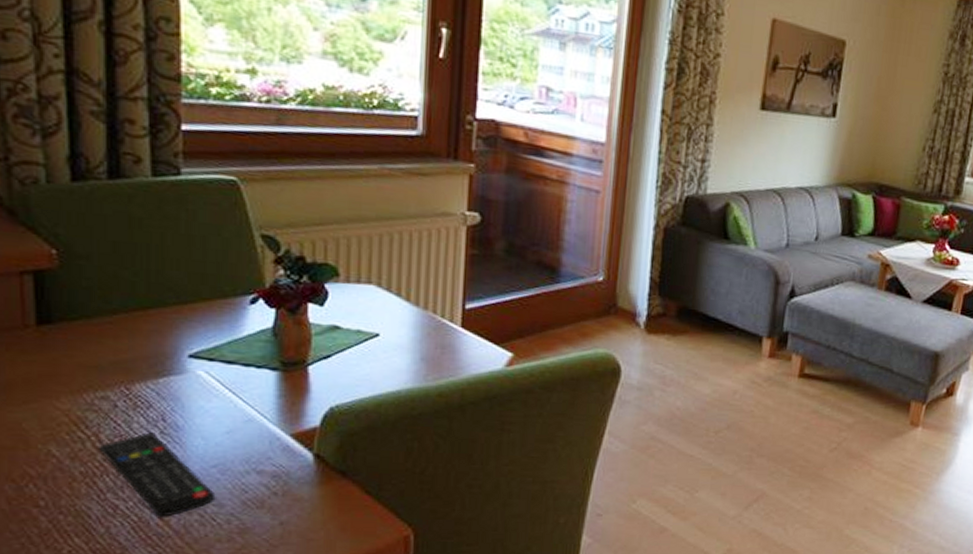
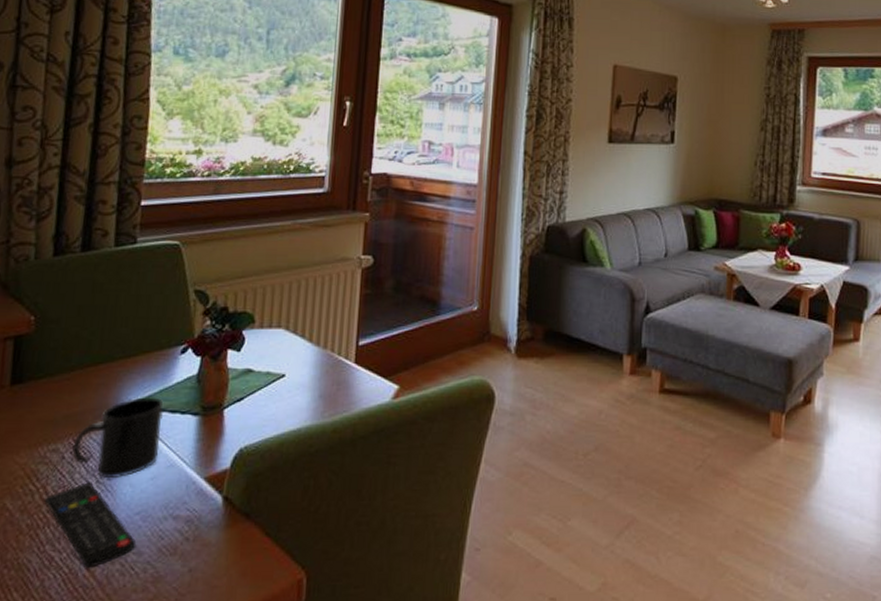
mug: none [126,347,236,430] -> present [72,397,164,477]

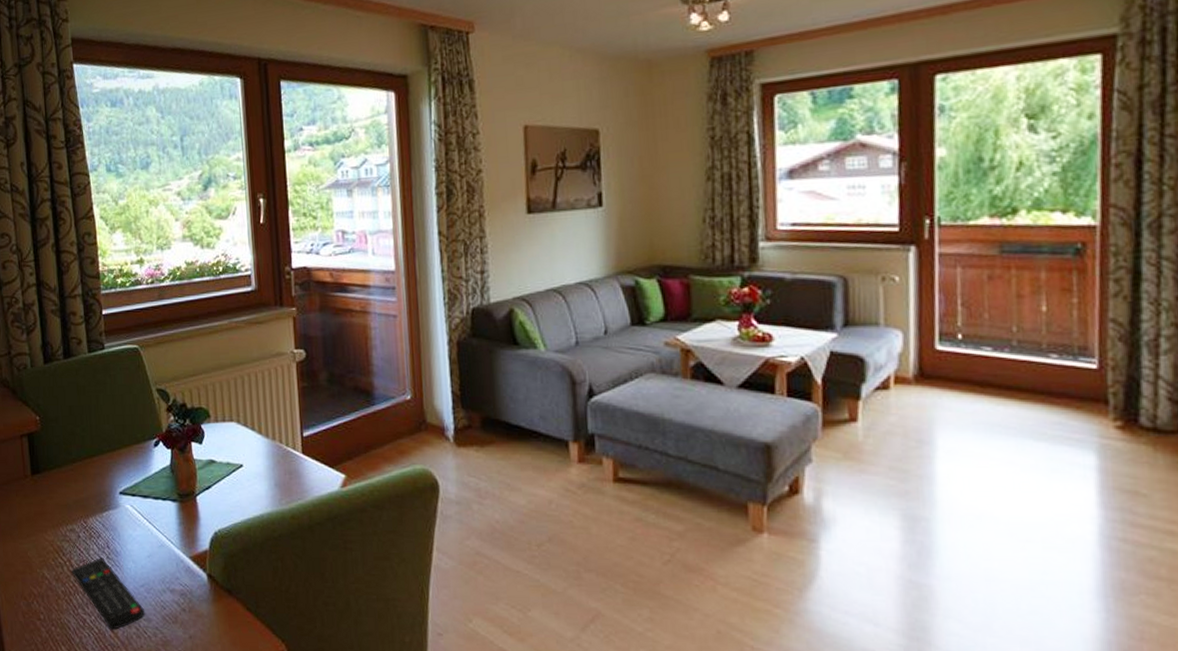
mug: present [72,397,164,477] -> none [84,485,151,555]

